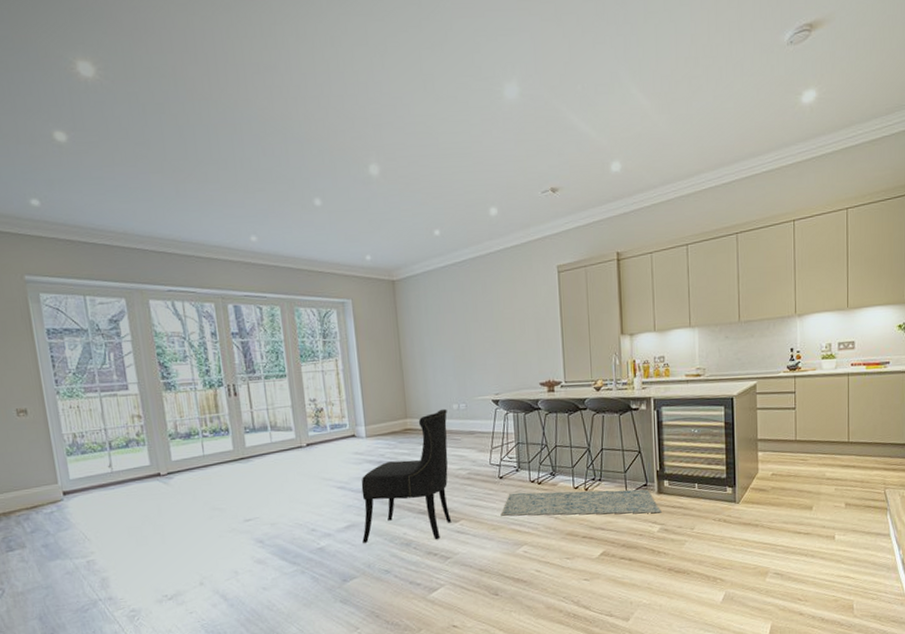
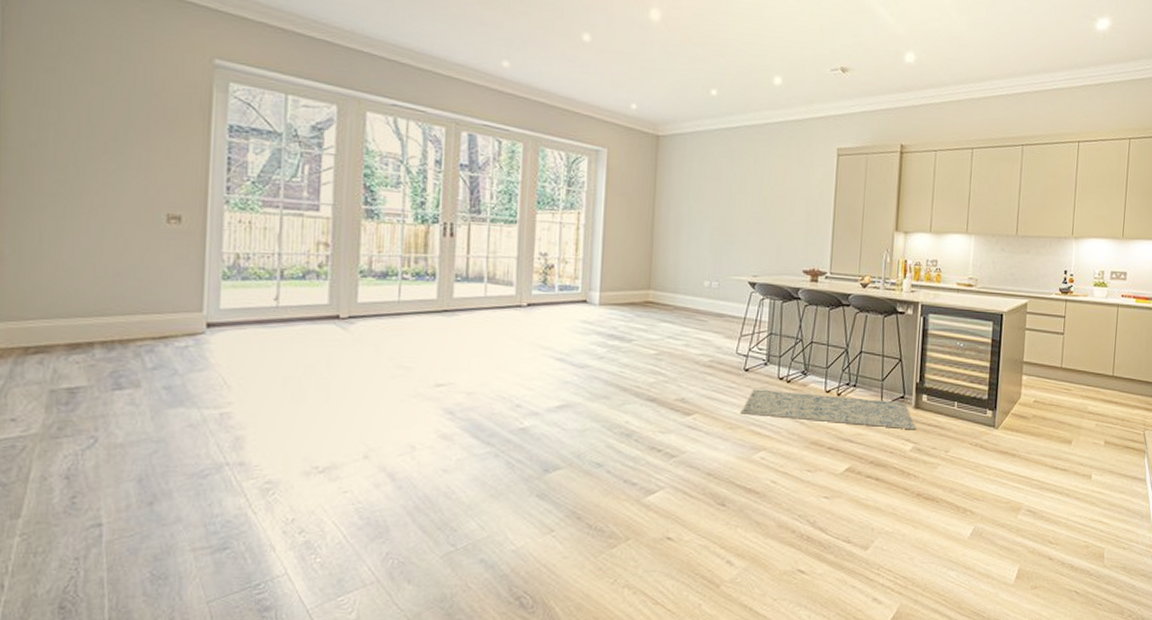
dining chair: present [361,408,452,543] -> none [575,284,697,434]

